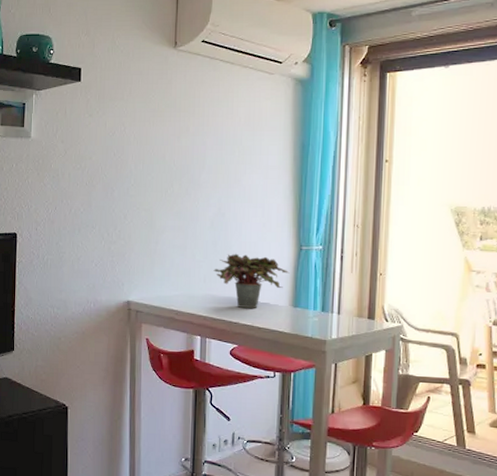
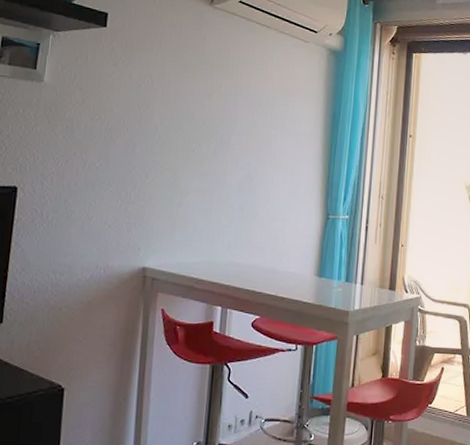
potted plant: present [213,253,290,308] -> none [239,219,316,277]

